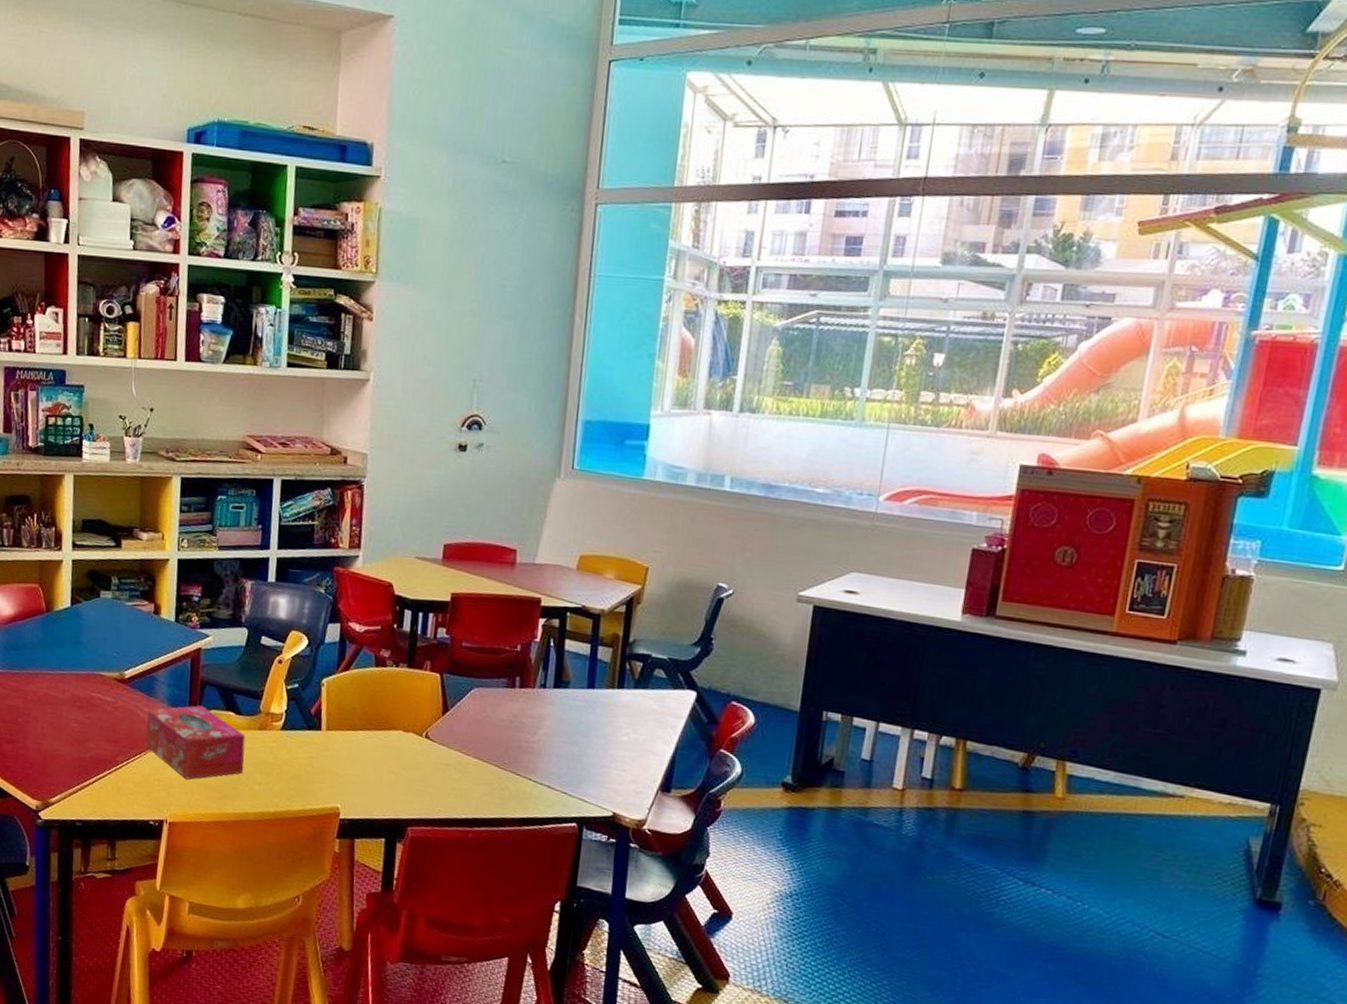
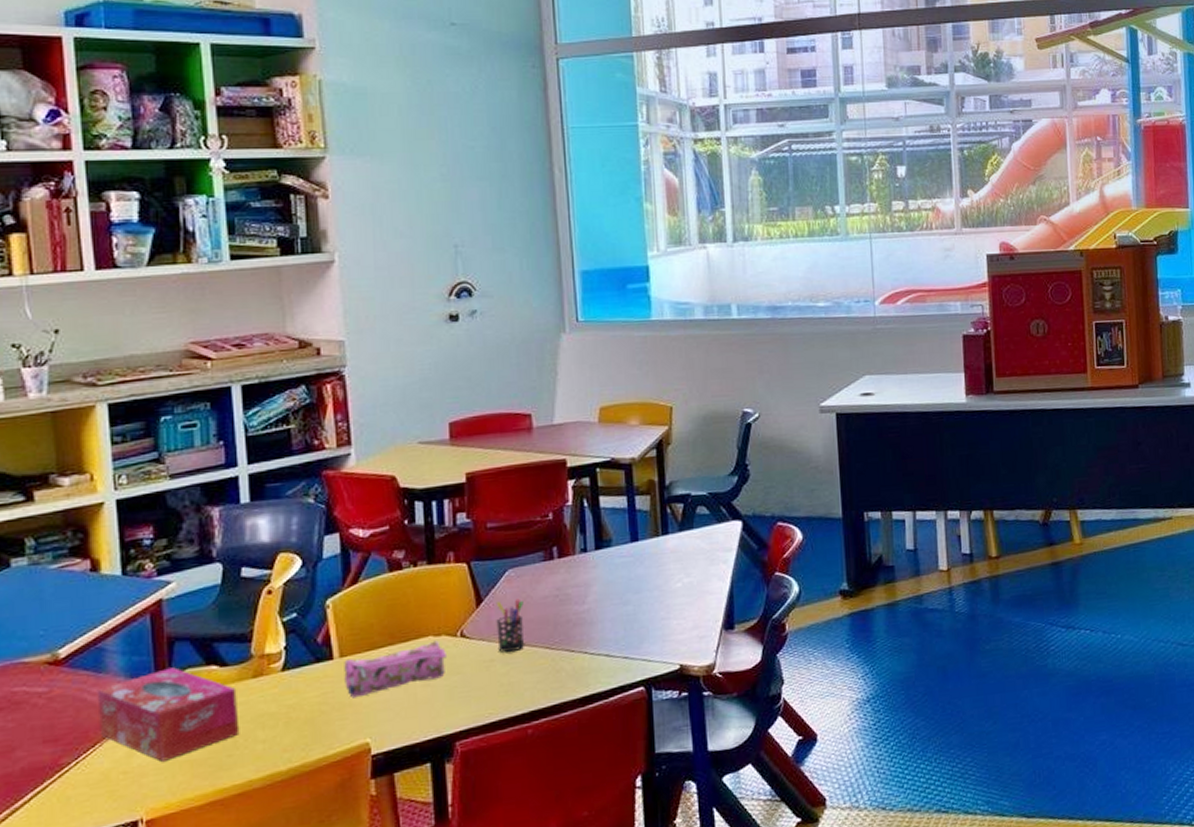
pencil case: none [327,732,412,769] -> present [344,640,448,698]
pen holder: none [454,715,483,762] -> present [496,598,525,652]

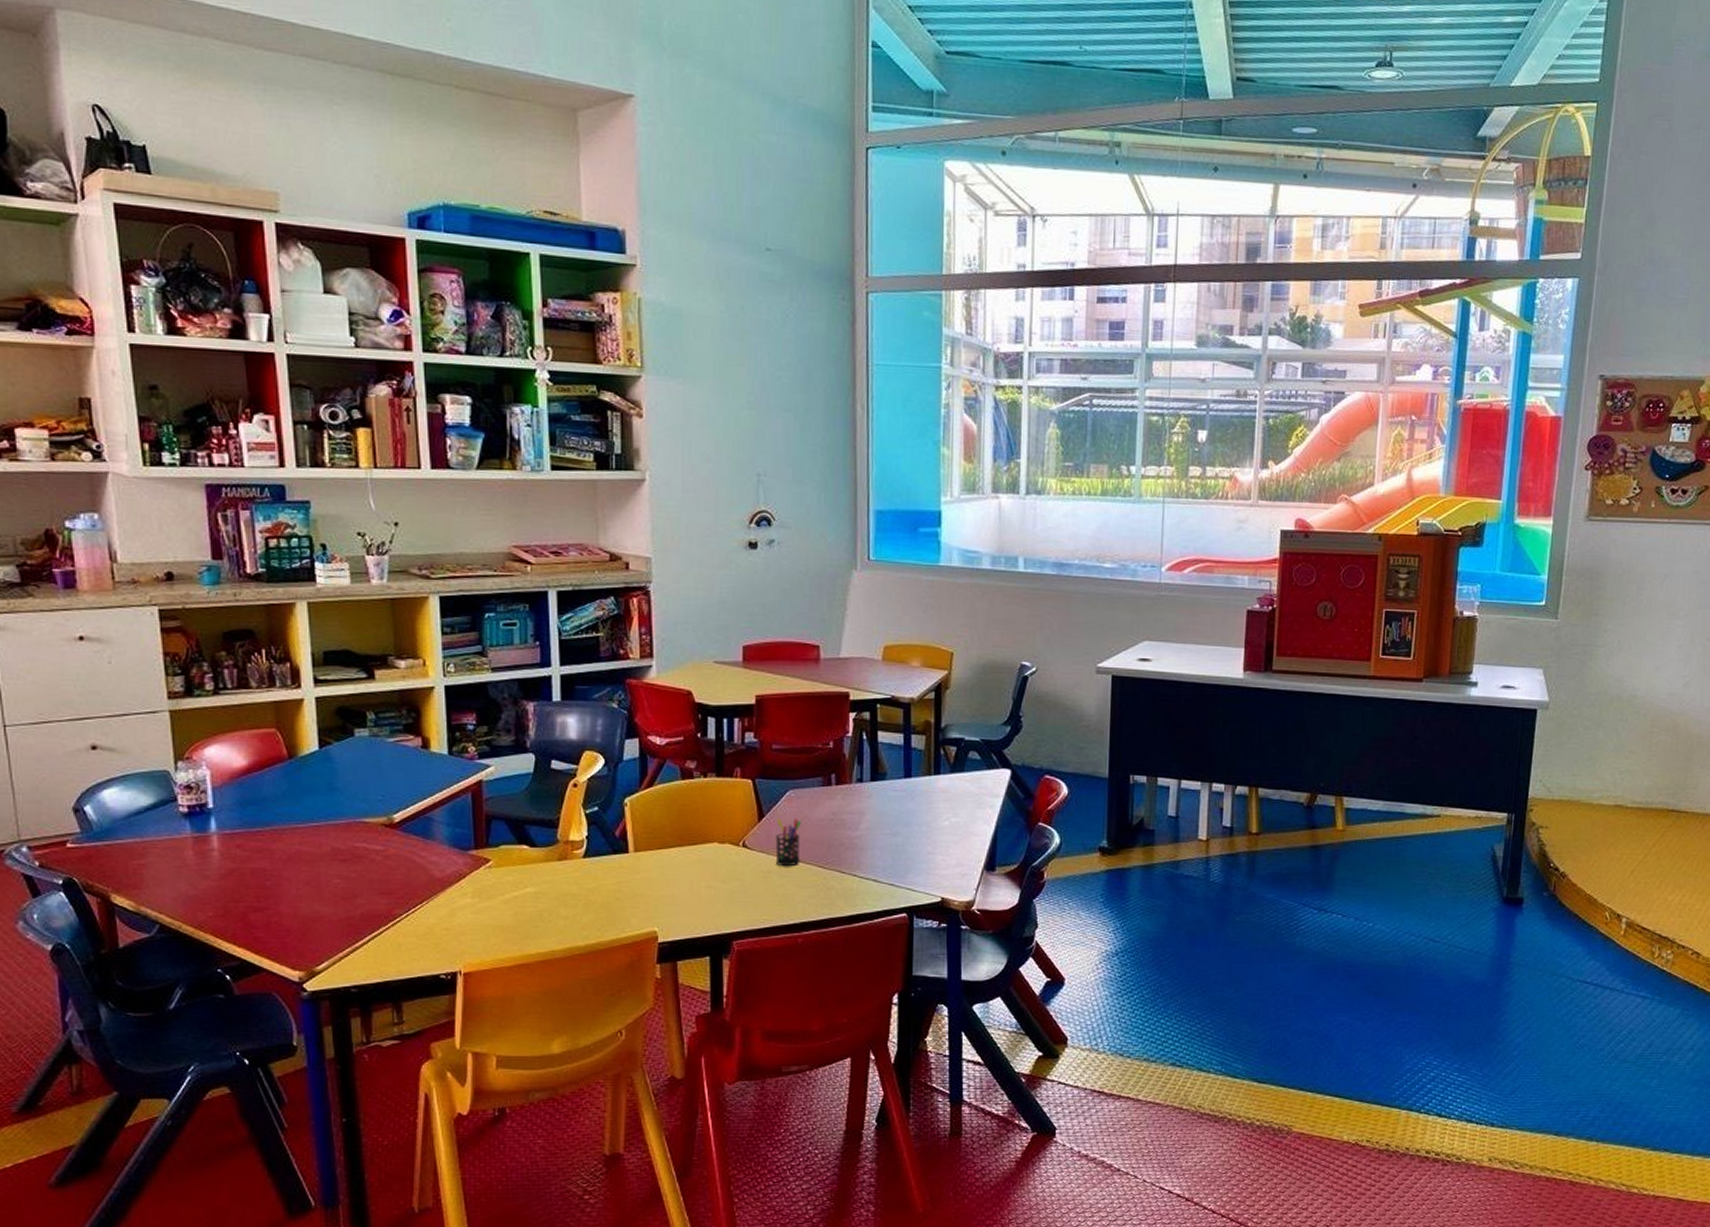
tissue box: present [97,667,240,762] -> none [425,842,545,924]
pencil case: present [344,640,448,698] -> none [638,847,730,890]

